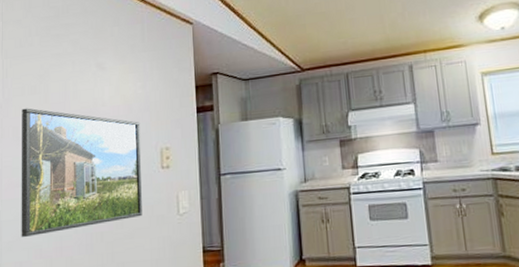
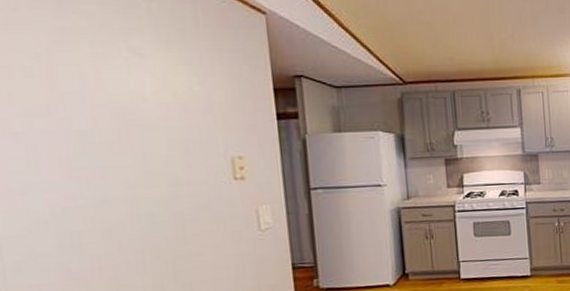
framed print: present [21,108,142,237] -> none [12,95,212,256]

